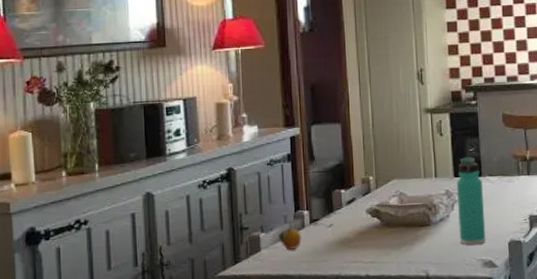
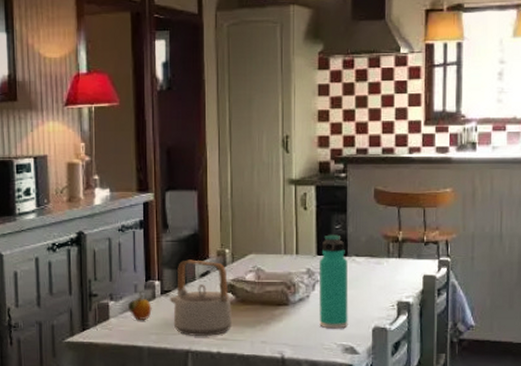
teapot: none [318,188,378,262] -> present [169,259,232,337]

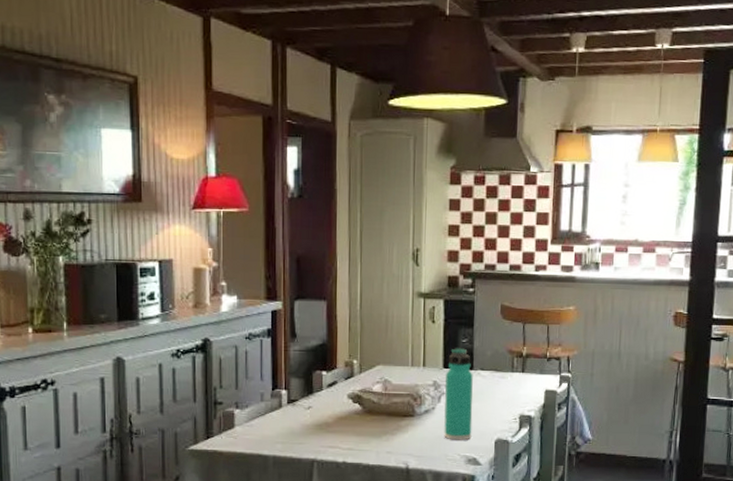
fruit: present [127,292,152,321] -> none [253,400,278,430]
teapot: present [169,259,232,337] -> none [296,369,358,447]

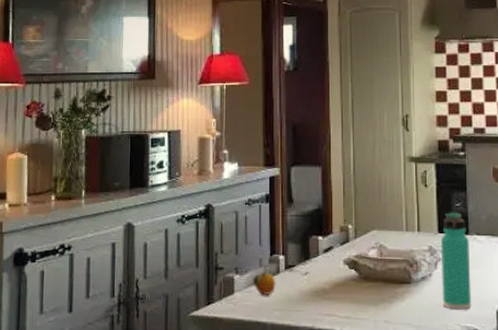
fruit: none [253,400,278,430] -> present [252,266,276,296]

